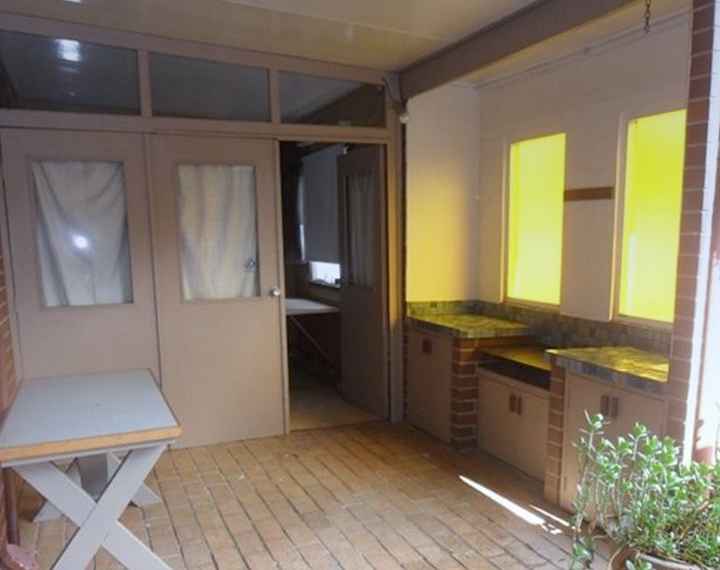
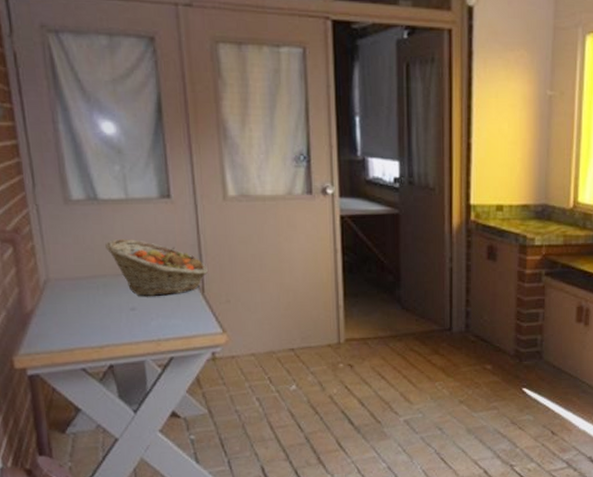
fruit basket: none [75,340,165,394] -> present [105,238,208,297]

